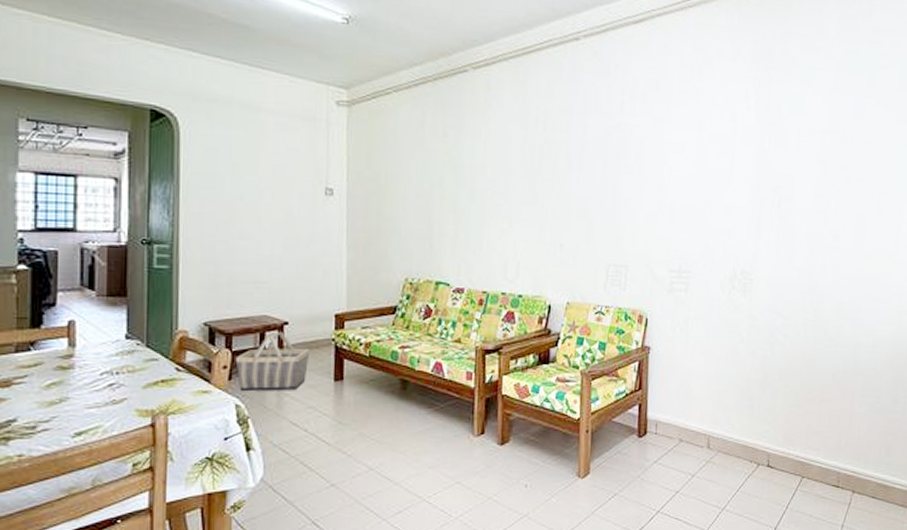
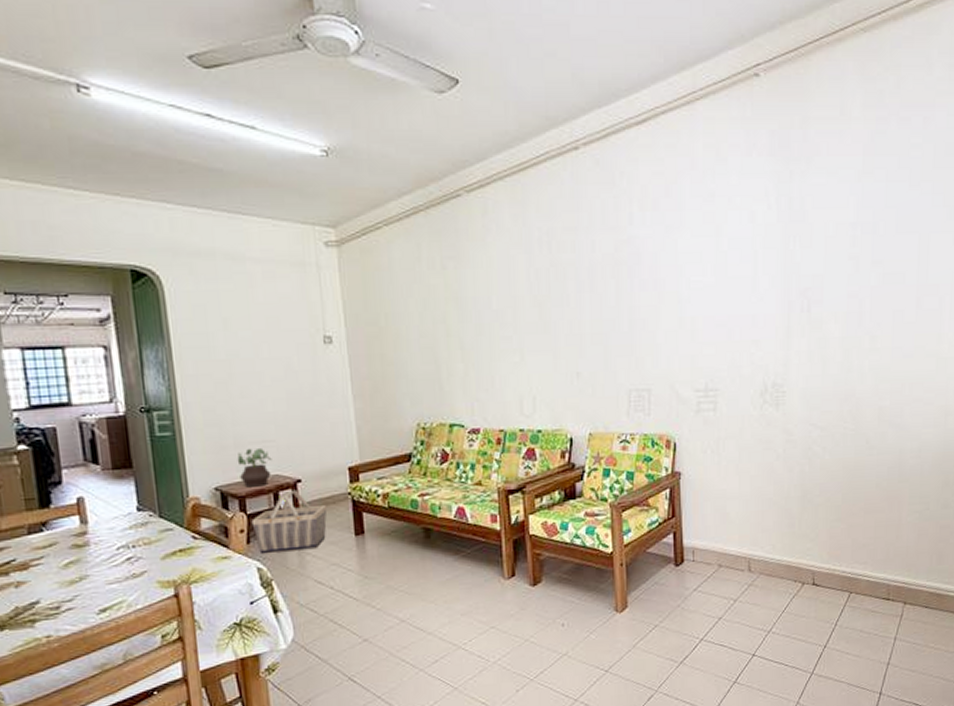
potted plant: none [229,287,263,326] -> present [237,447,272,488]

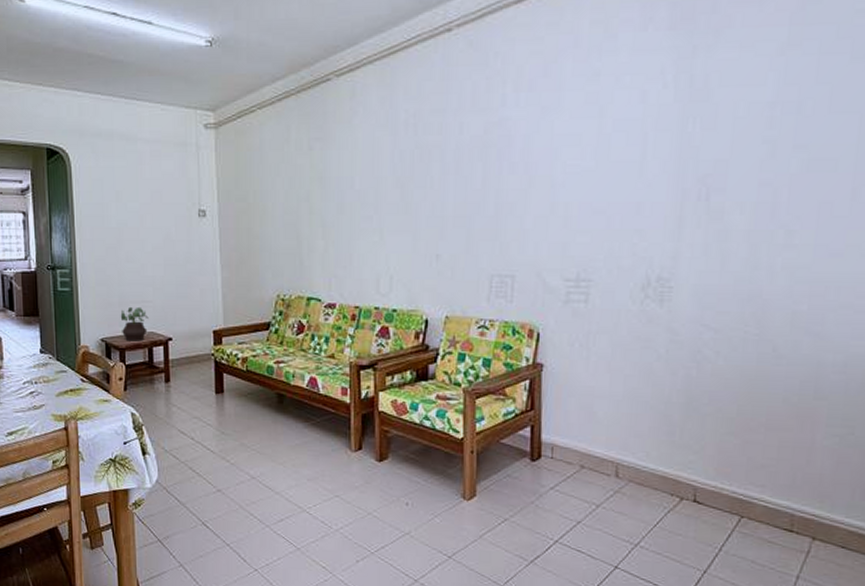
basket: present [251,490,327,555] -> none [129,346,193,402]

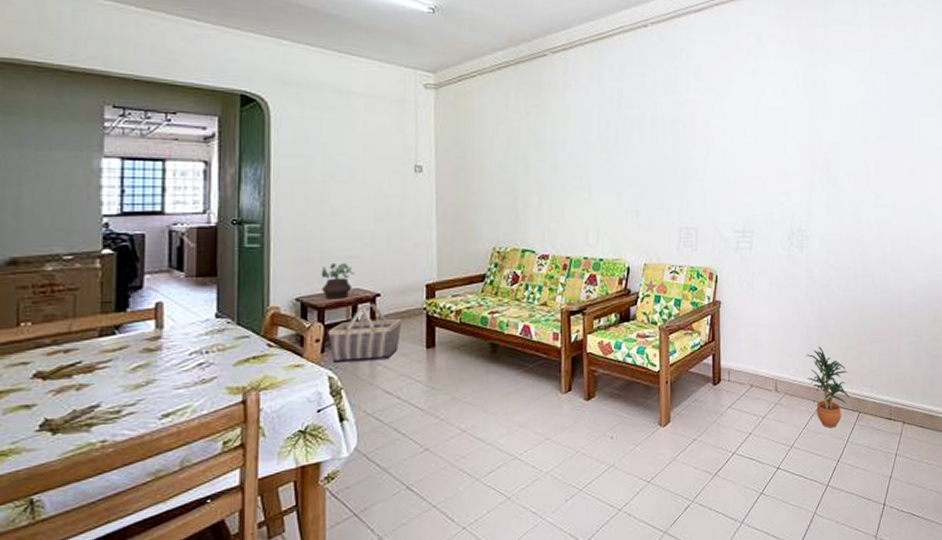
basket: none [129,346,193,402] -> present [328,303,403,364]
potted plant: none [662,428,727,531] -> present [806,346,850,428]

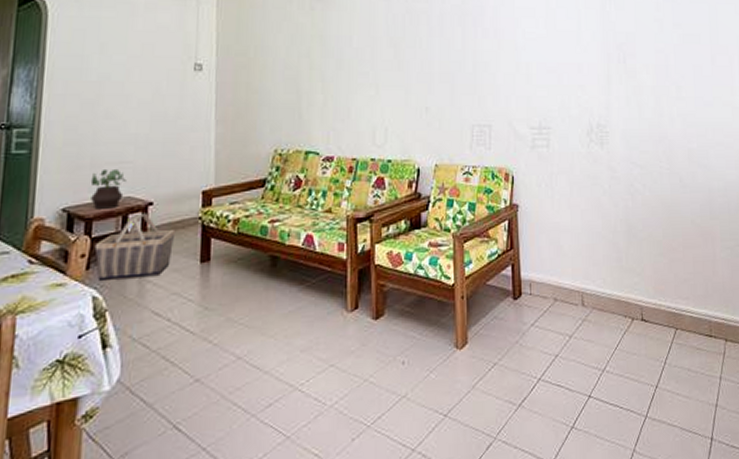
potted plant: present [806,346,850,428] -> none [613,253,664,348]

